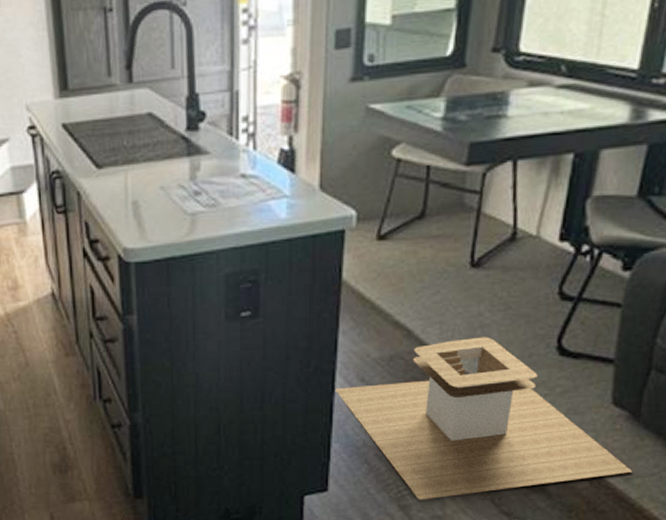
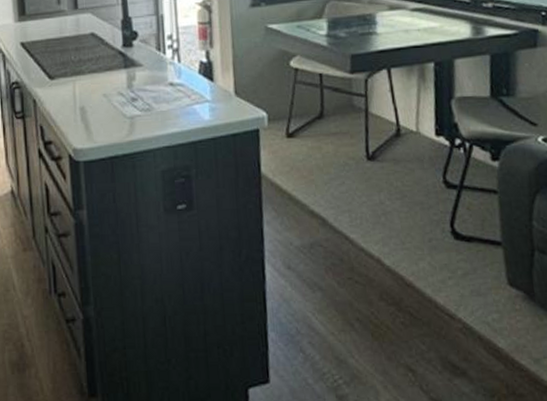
side table: present [334,337,633,500] -> none [265,223,540,389]

